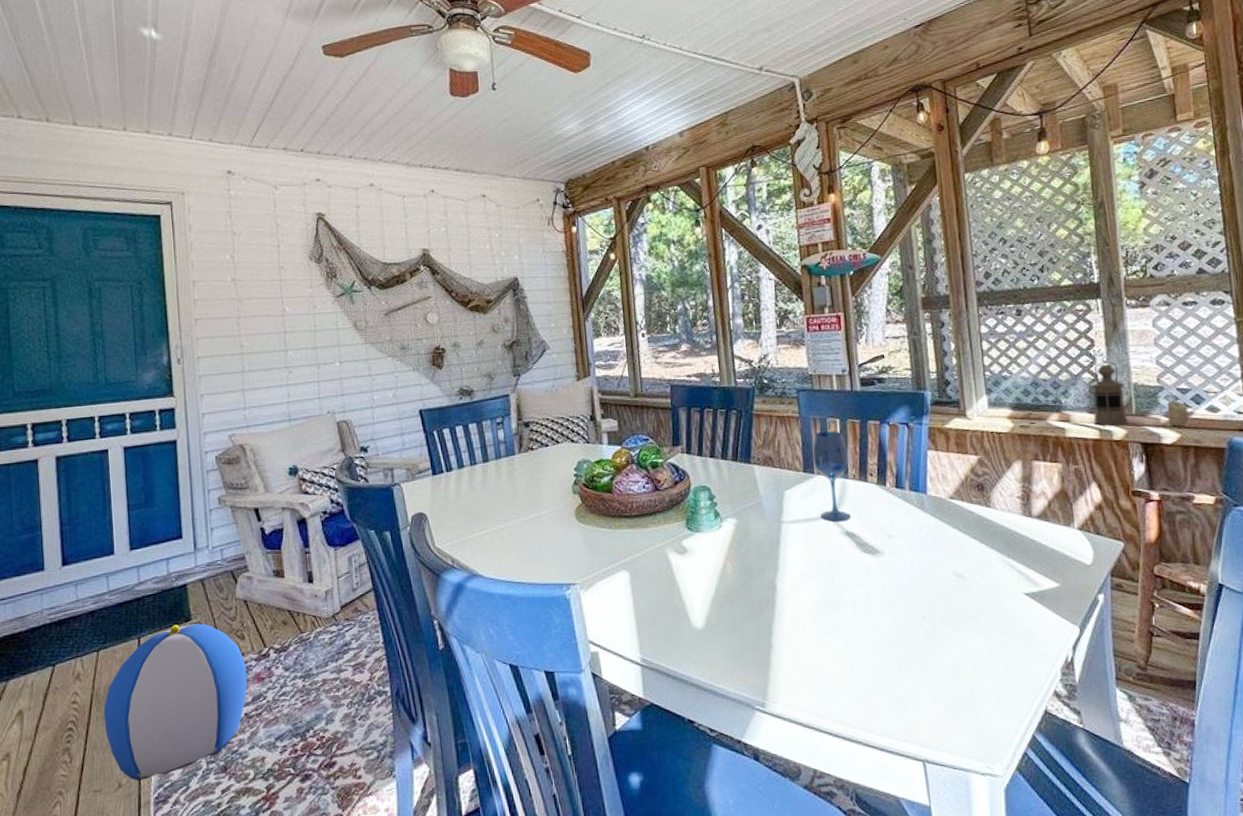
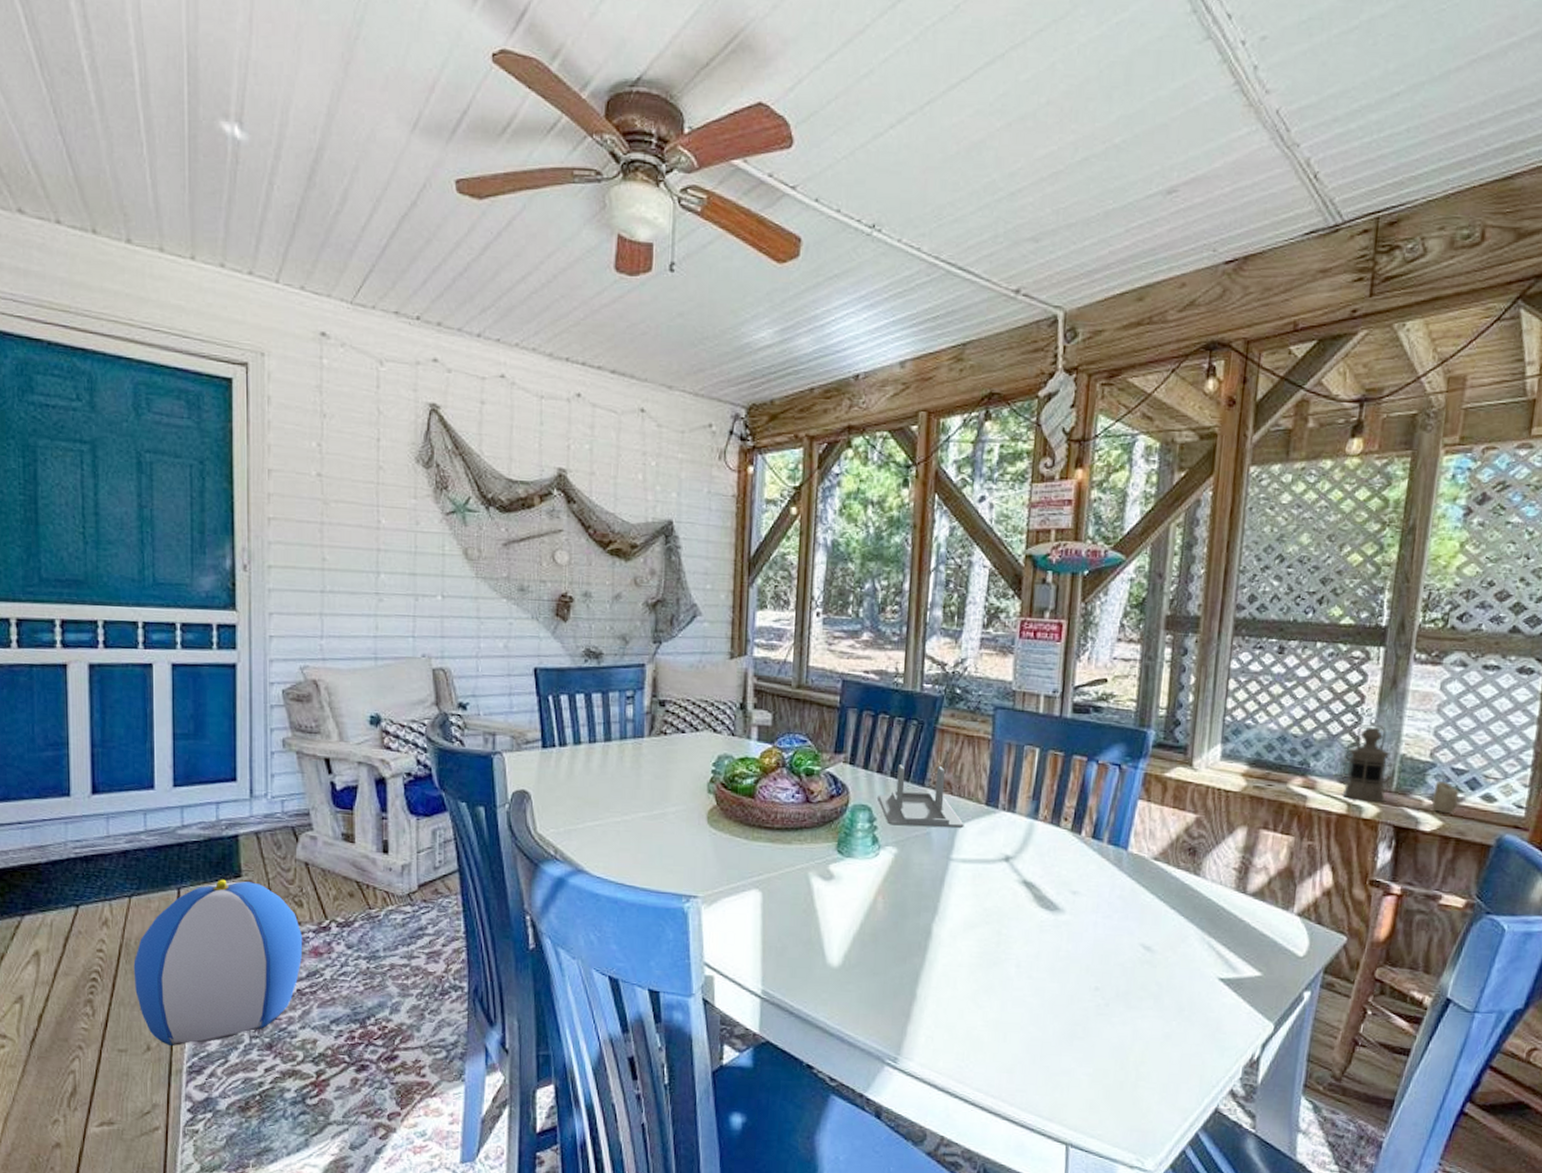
napkin holder: none [714,444,789,500] -> present [878,764,964,828]
wineglass: present [812,430,851,522] -> none [997,760,1043,869]

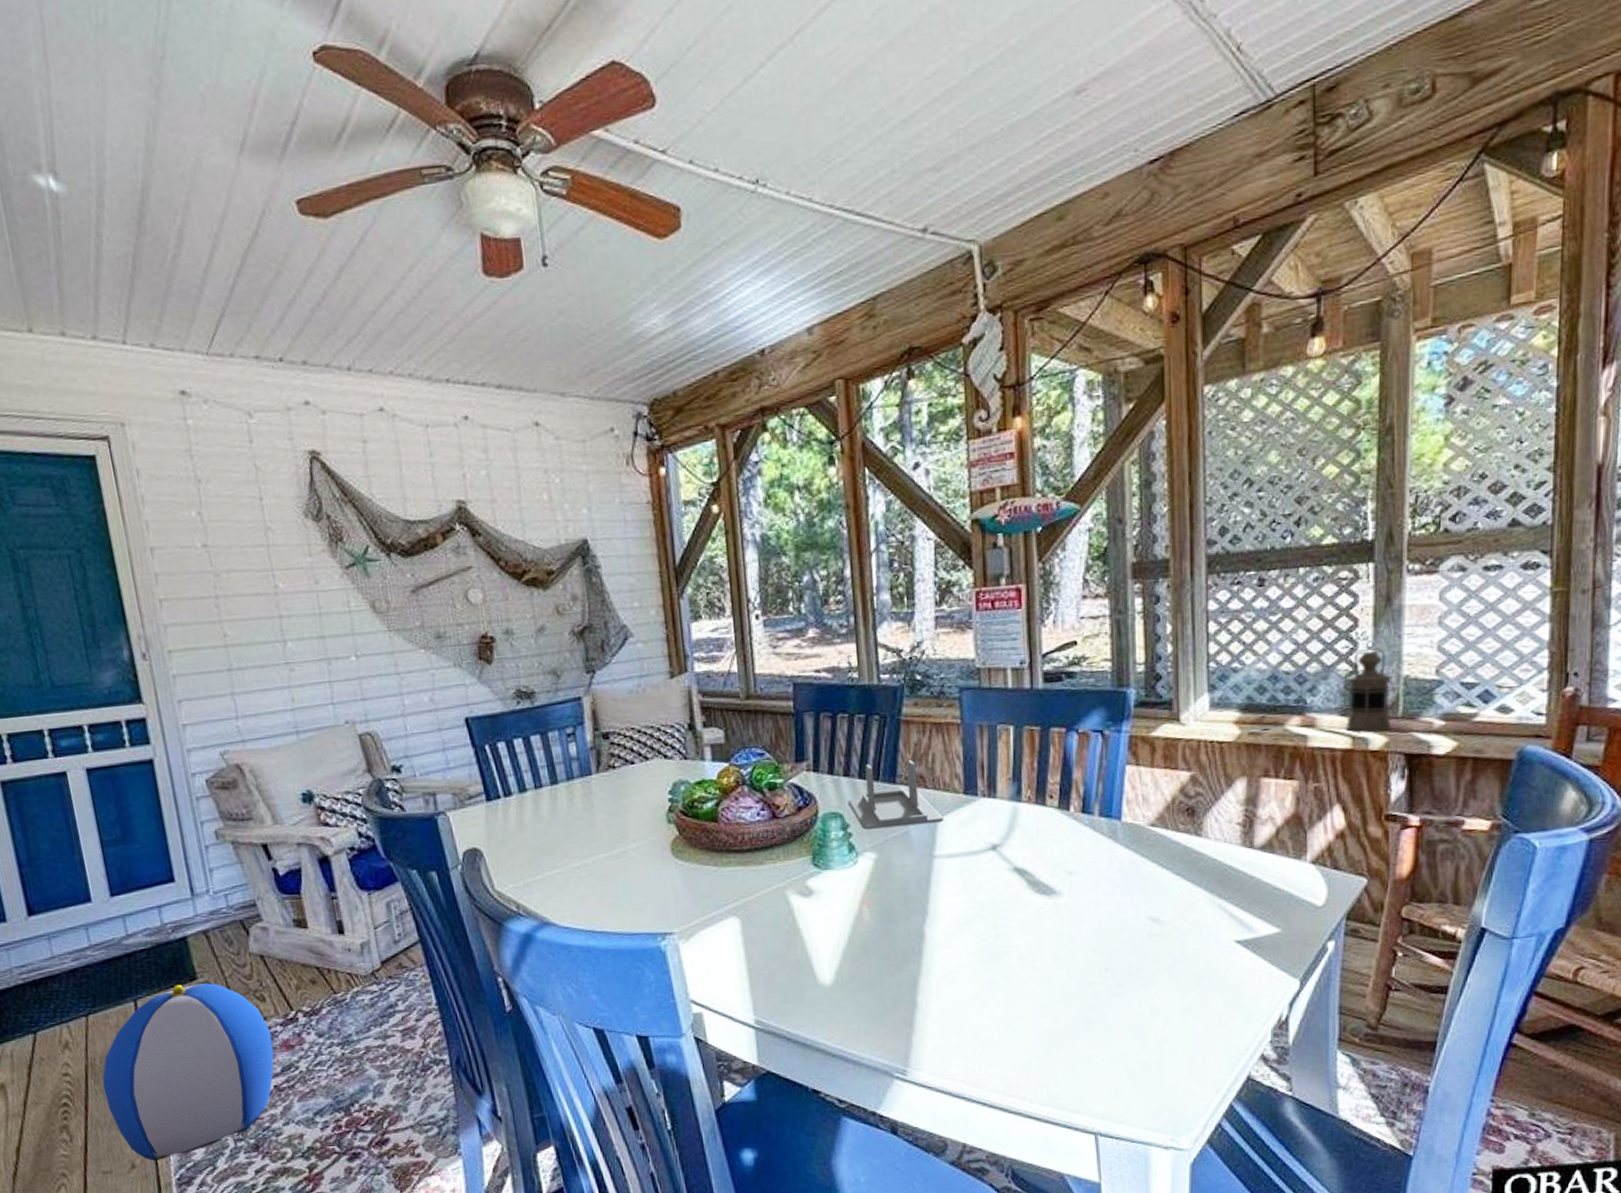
candle: present [1432,781,1460,813] -> none [1444,699,1472,732]

